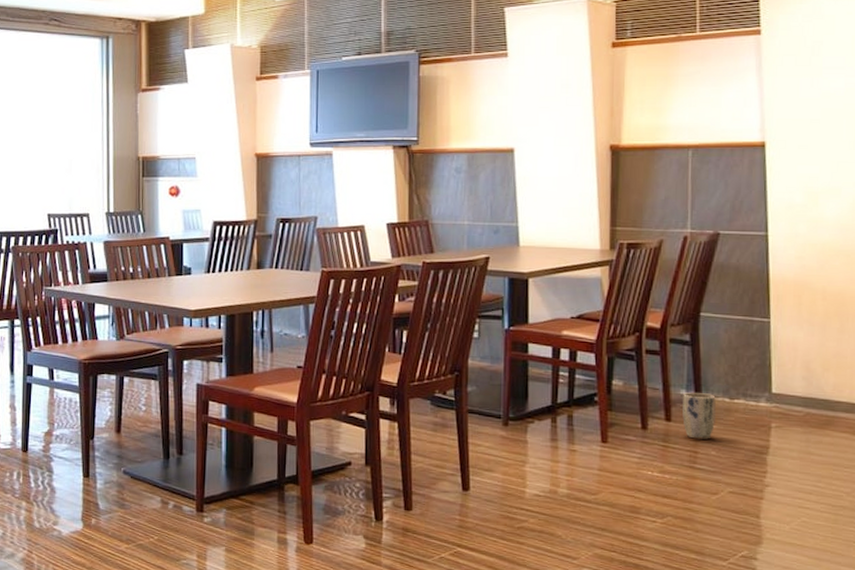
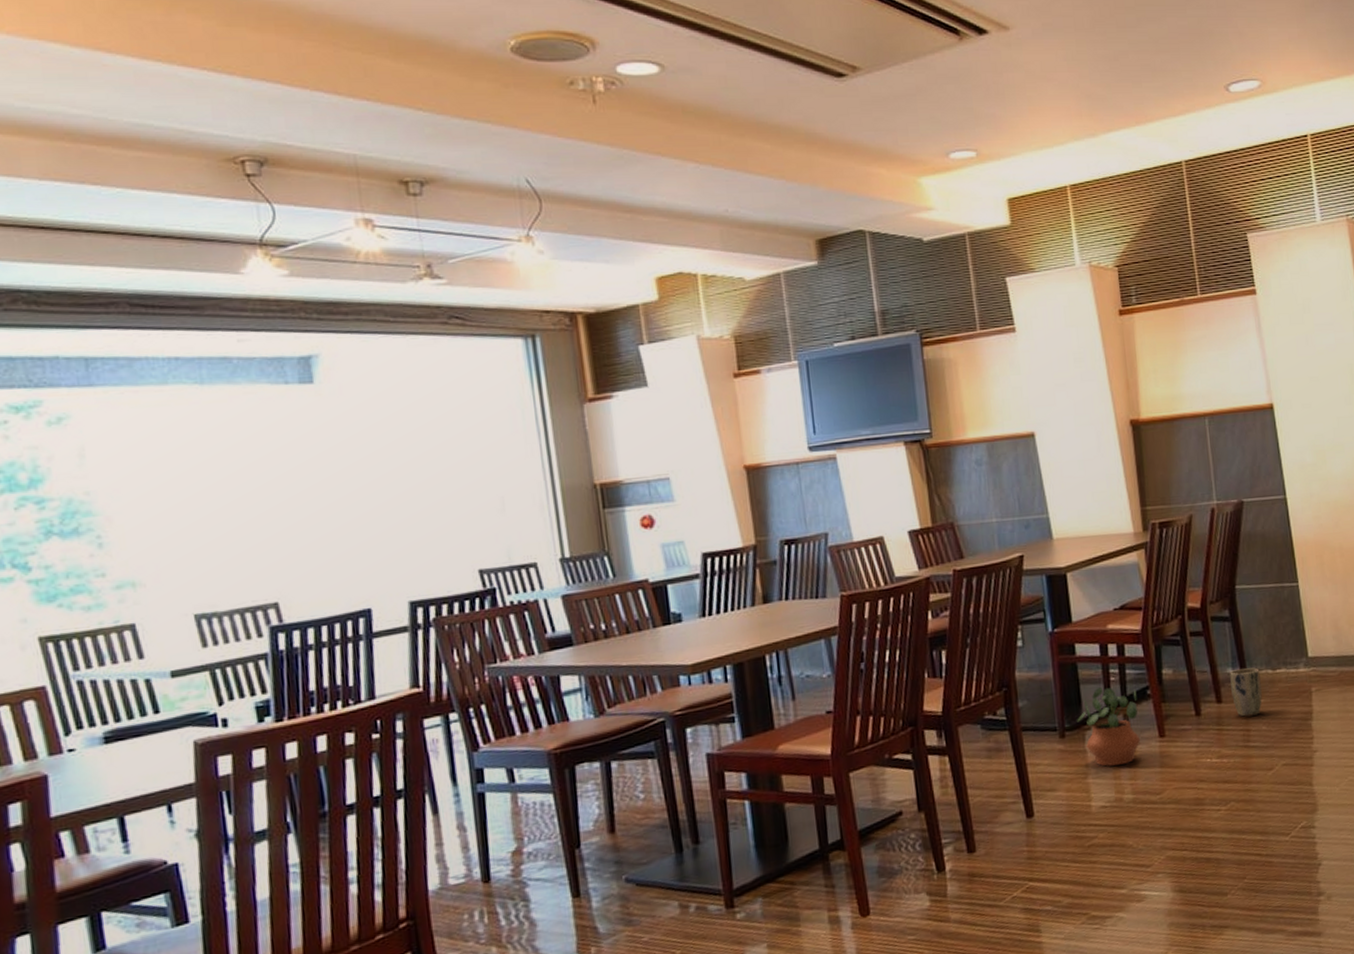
potted plant: none [522,385,584,461] -> present [1077,686,1141,767]

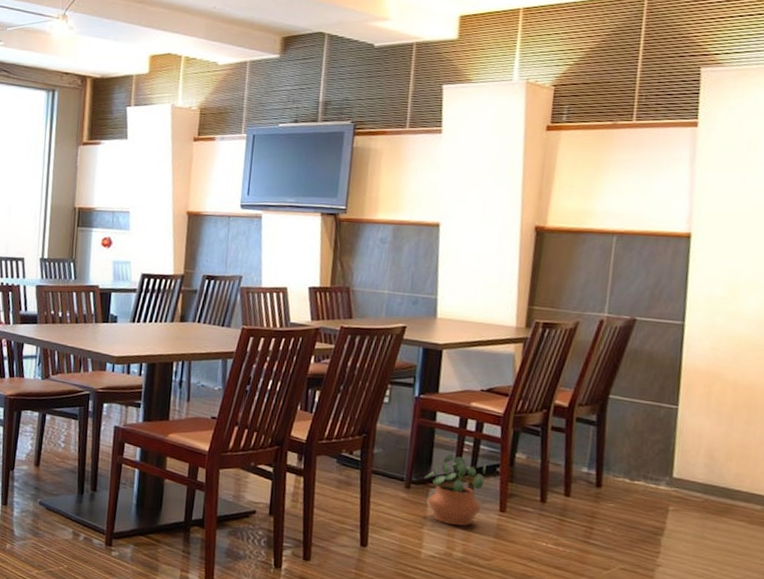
plant pot: present [1230,667,1262,717] -> none [581,470,616,517]

